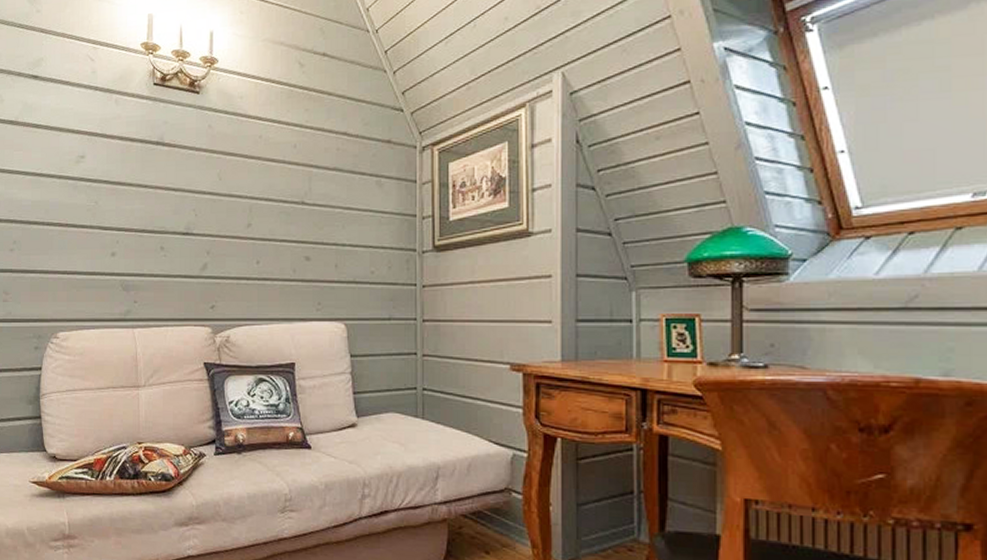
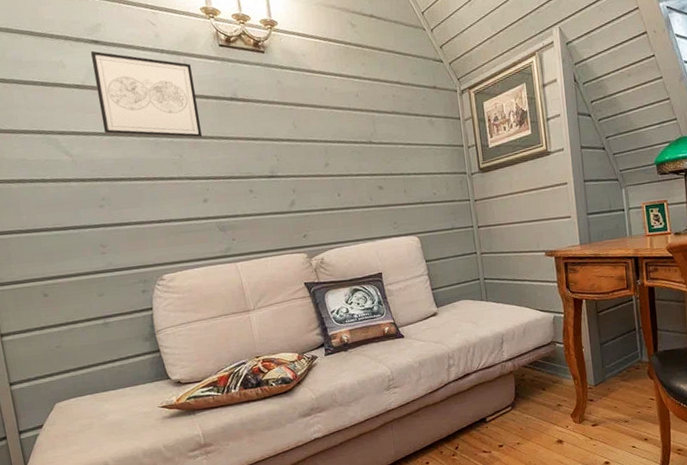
wall art: none [27,86,123,185] -> present [90,50,203,139]

